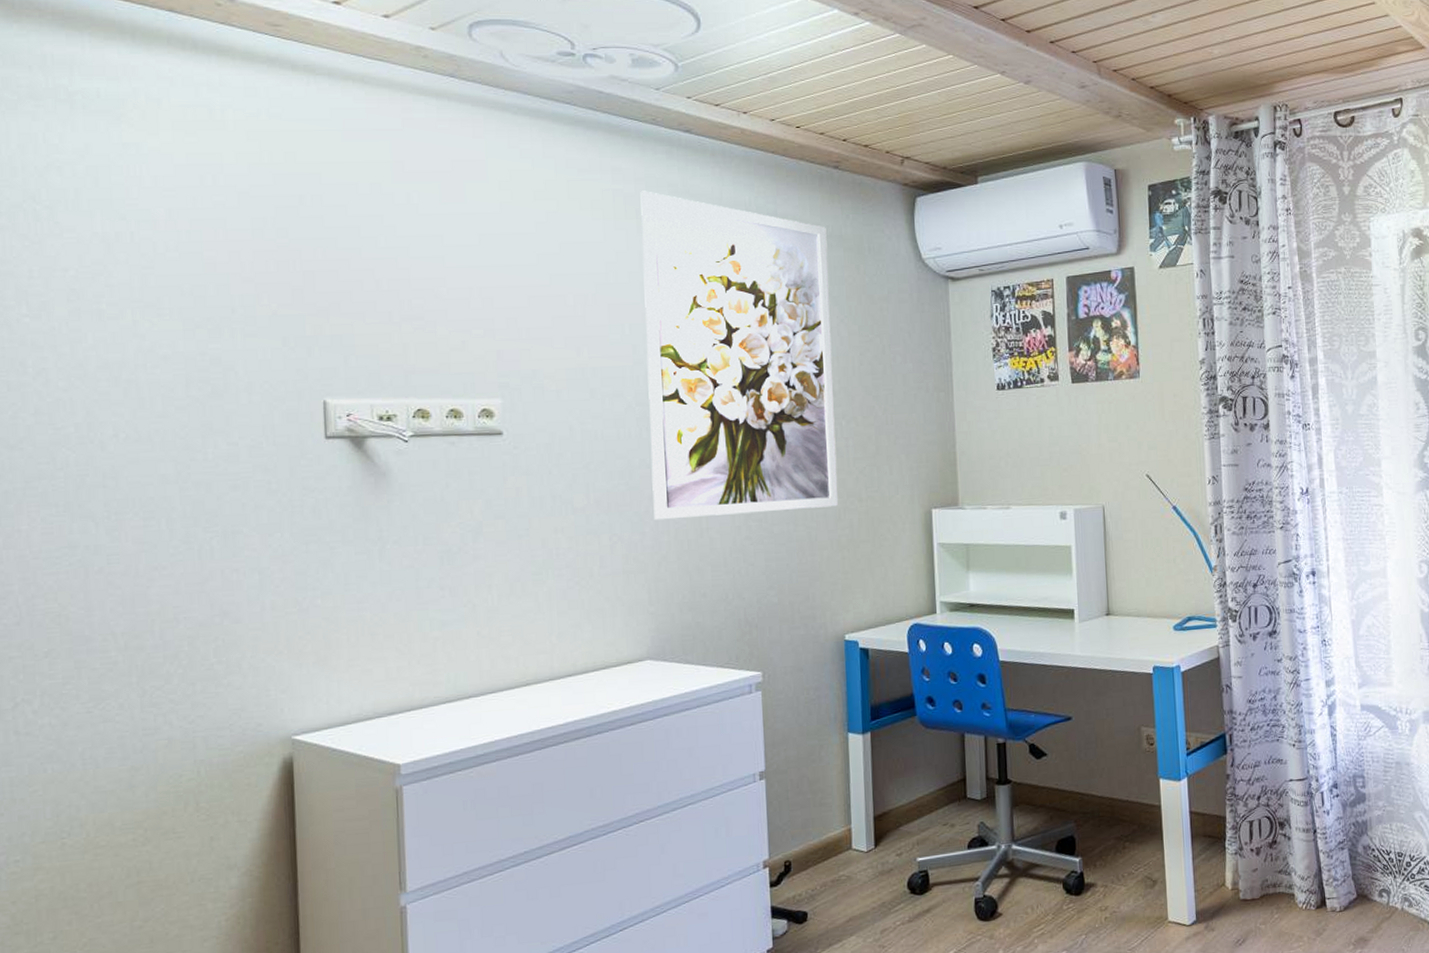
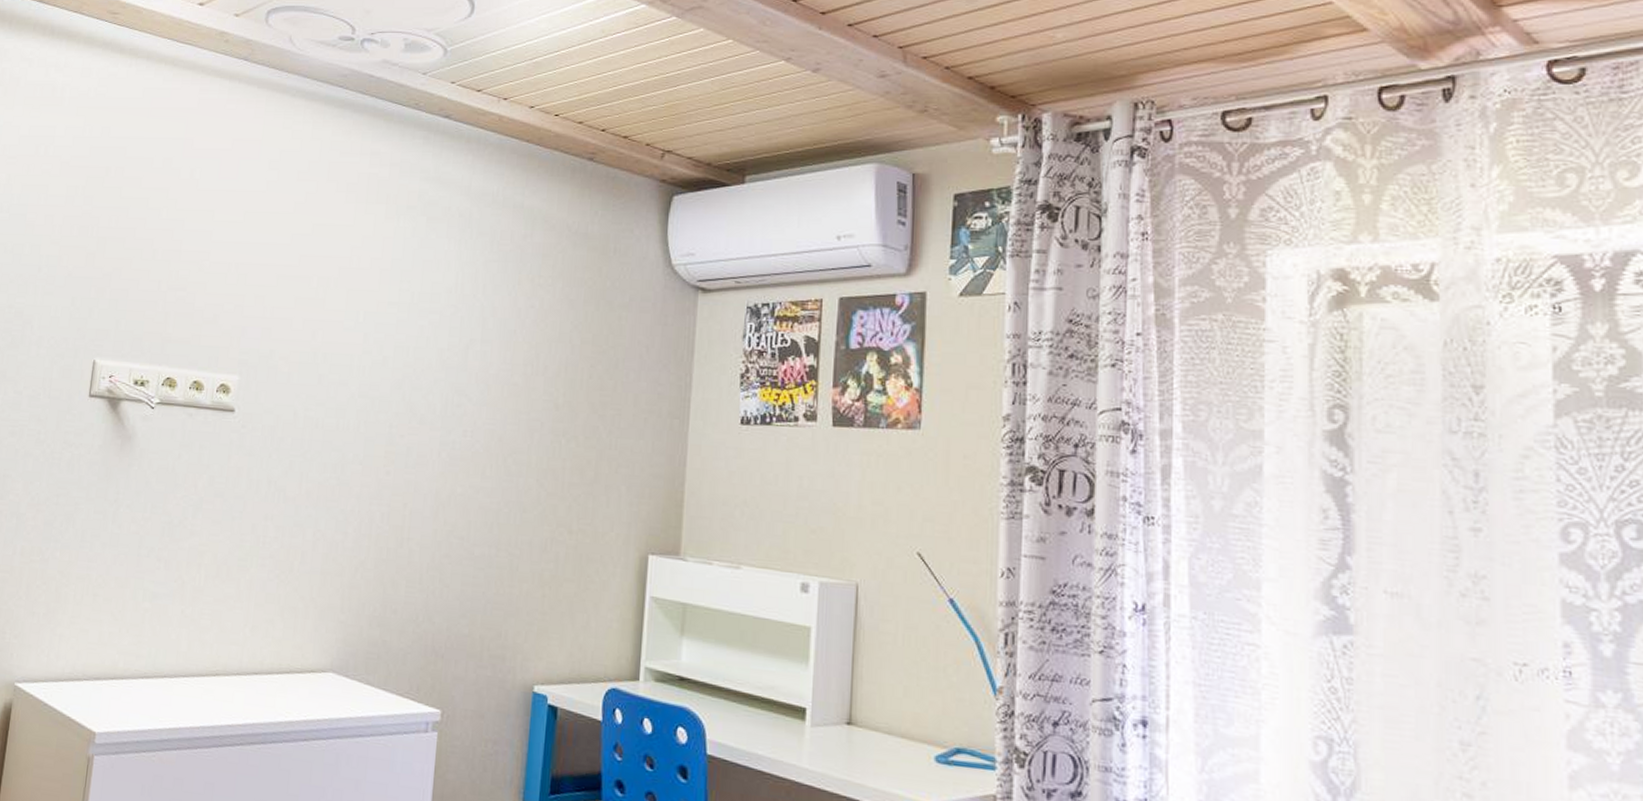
wall art: present [640,191,838,520] -> none [358,176,572,535]

